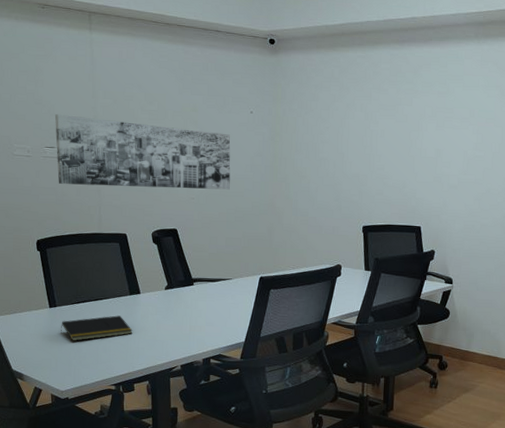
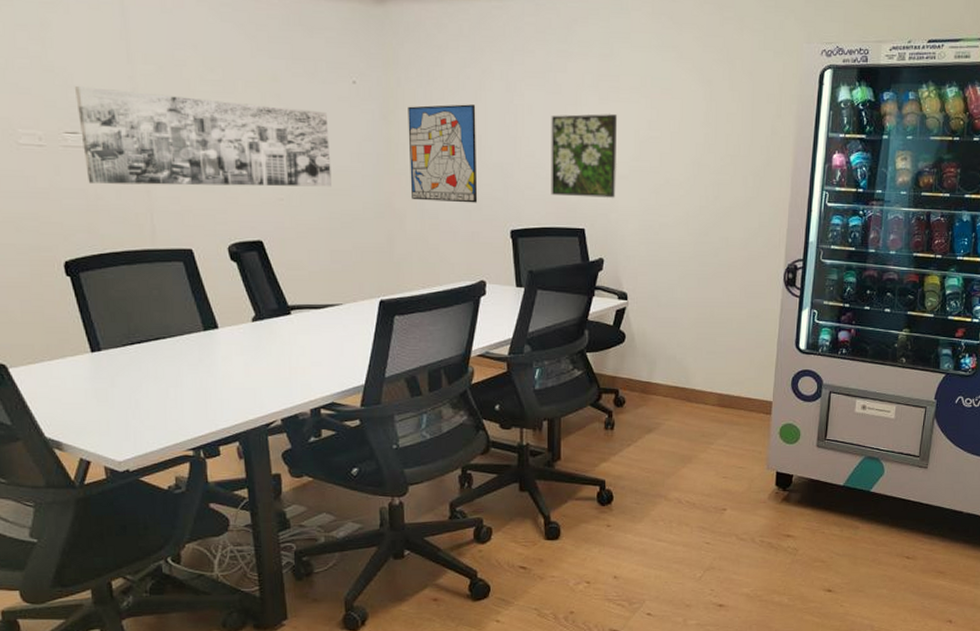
notepad: present [61,315,133,342] -> none [110,358,212,396]
wall art: none [288,129,341,205] -> present [408,104,478,203]
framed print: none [395,137,451,203] -> present [551,114,618,198]

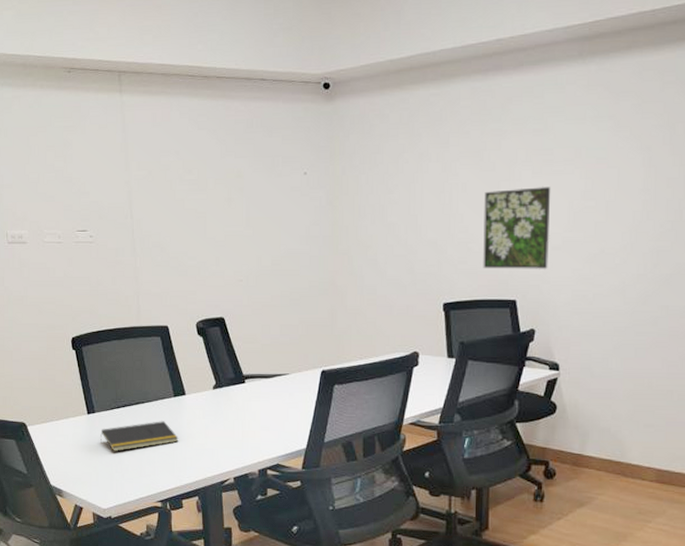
wall art: present [75,86,331,187] -> none [86,192,283,273]
notepad: none [110,358,212,396] -> present [100,421,179,452]
wall art: present [408,104,478,203] -> none [351,186,413,279]

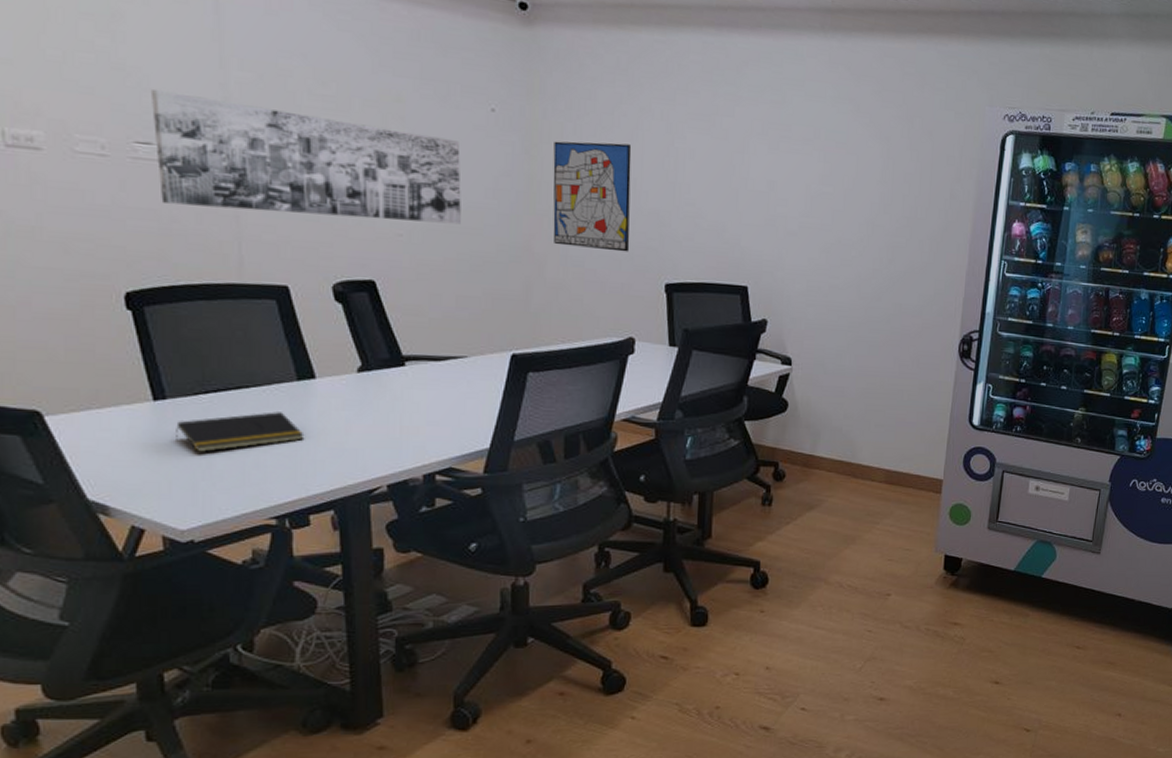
wall art: none [86,192,283,273] -> present [152,90,461,225]
wall art: none [351,186,413,279] -> present [553,141,632,252]
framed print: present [483,187,551,269] -> none [712,162,788,255]

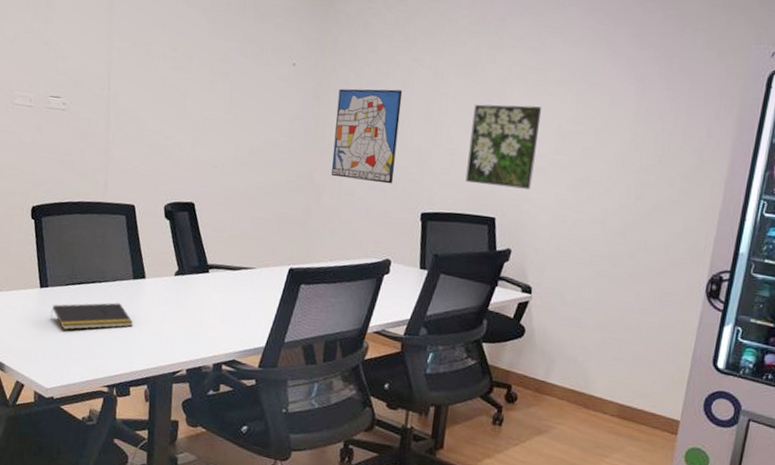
wall art: present [152,90,461,225] -> none [61,58,266,159]
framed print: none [712,162,788,255] -> present [465,104,542,190]

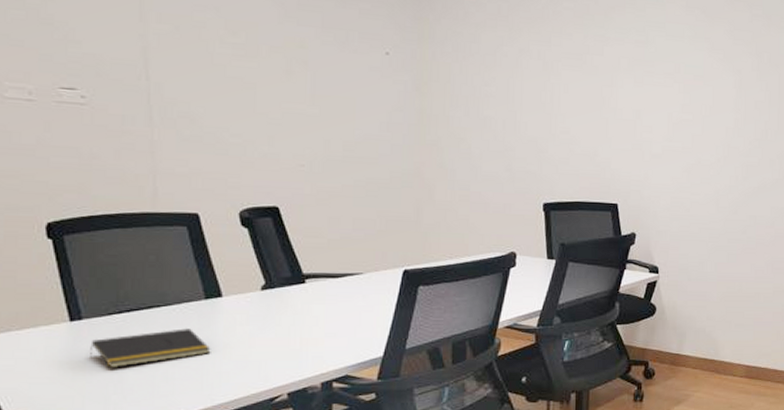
wall art: present [331,88,403,184] -> none [441,79,512,176]
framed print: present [465,104,542,190] -> none [585,95,652,175]

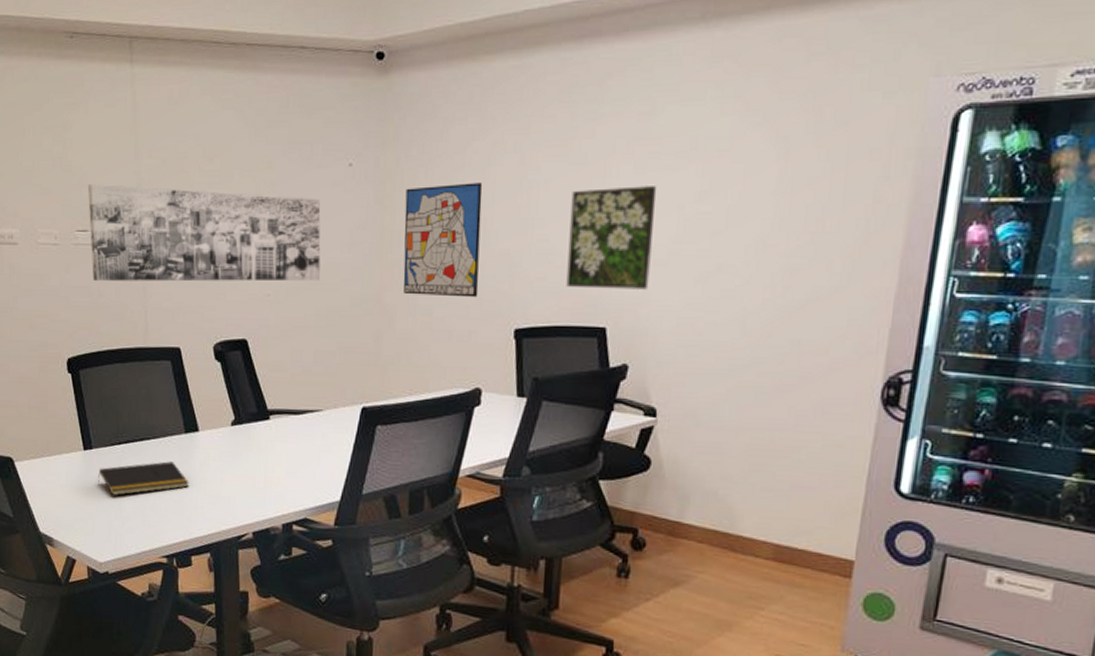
wall art: none [76,41,358,155] -> present [88,184,321,282]
wall art: none [441,79,512,176] -> present [403,183,483,298]
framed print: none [585,95,652,175] -> present [566,186,657,290]

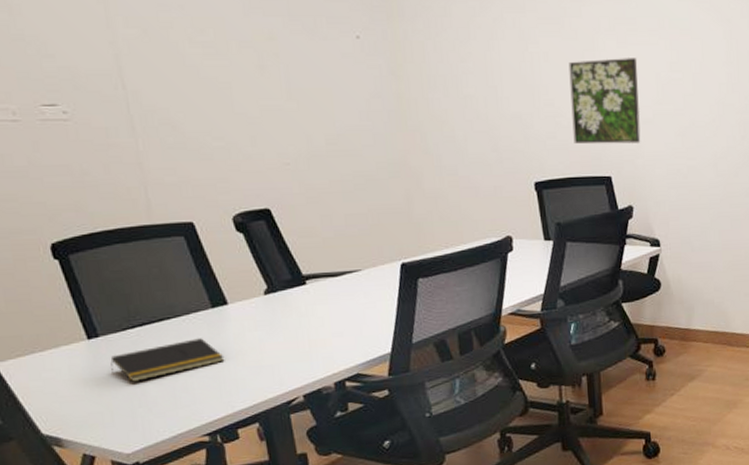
wall art: present [88,184,321,282] -> none [50,55,341,159]
wall art: present [403,183,483,298] -> none [417,54,498,157]

